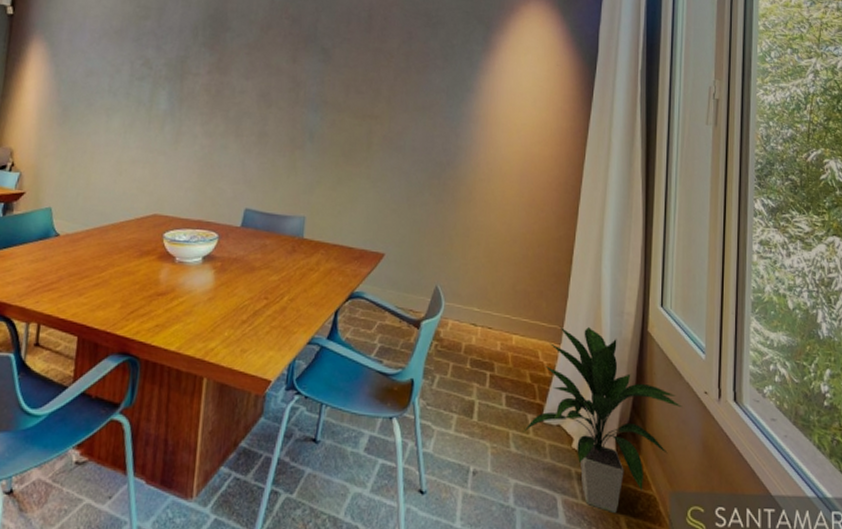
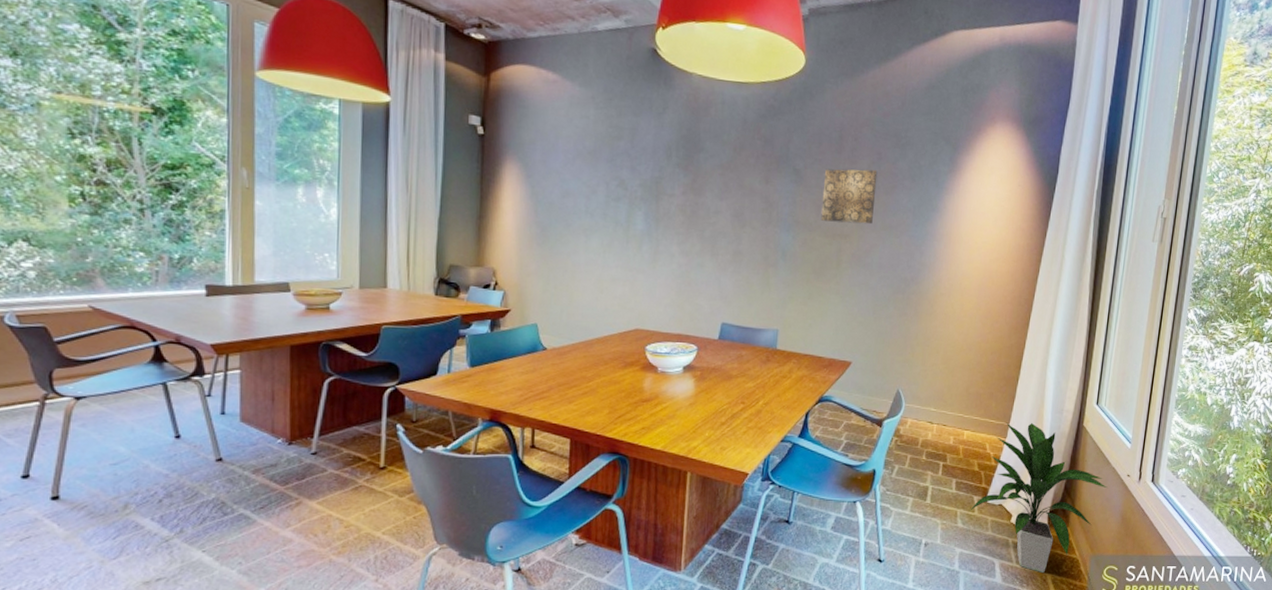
wall art: none [350,48,409,105] -> present [820,169,878,224]

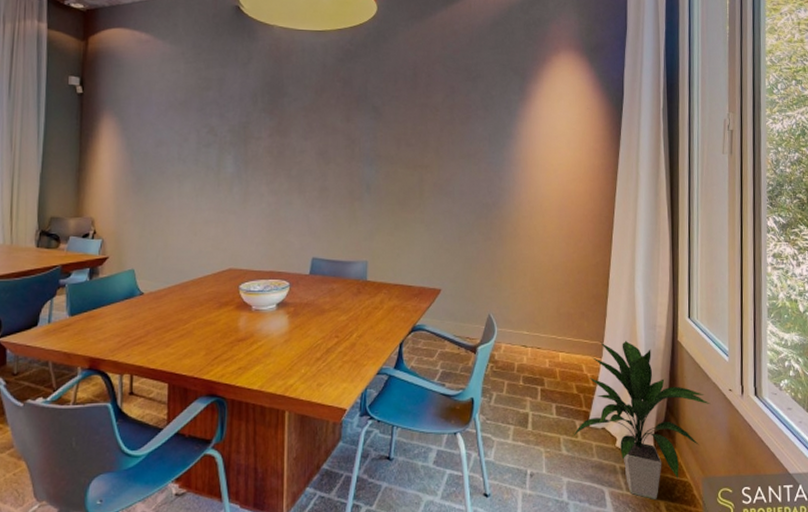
wall art: present [820,169,878,224] -> none [401,103,452,154]

